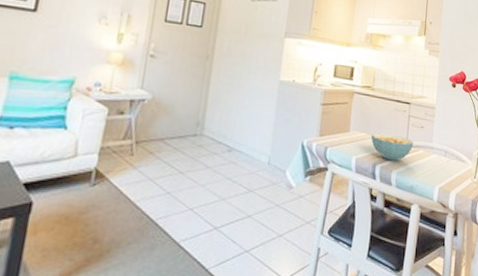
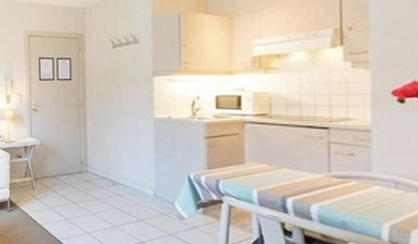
cereal bowl: present [371,133,414,161] -> none [274,163,341,194]

